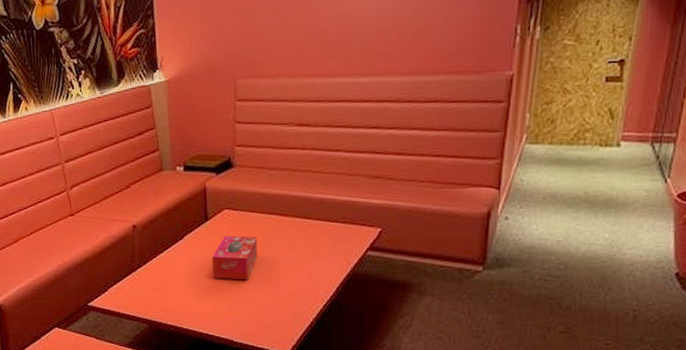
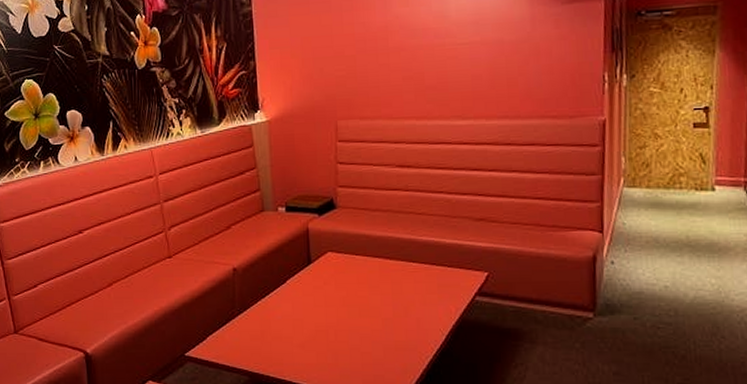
tissue box: present [212,235,258,280] -> none [316,279,364,328]

